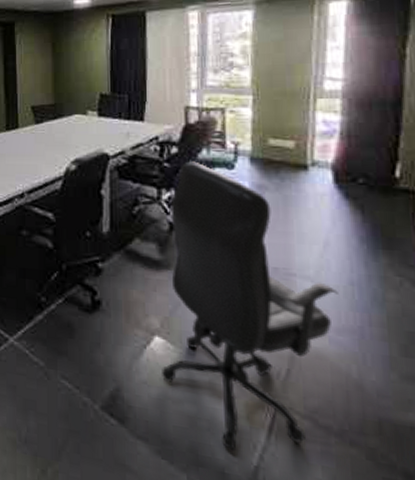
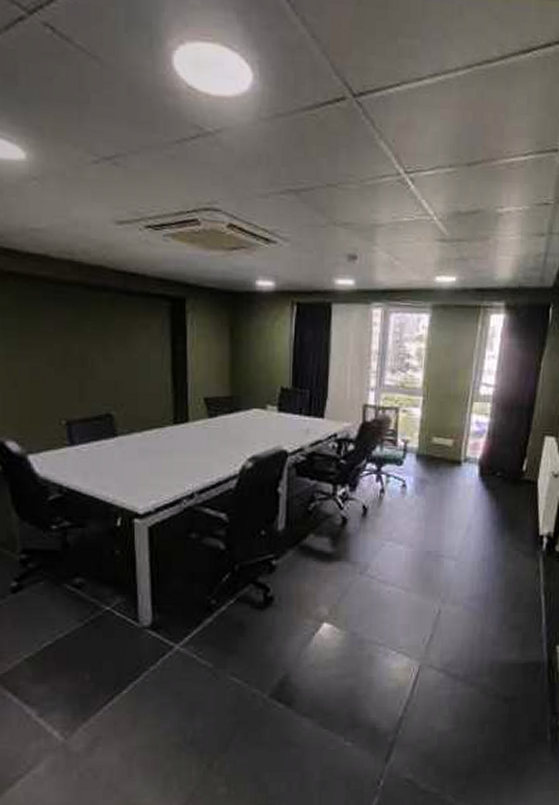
office chair: present [162,161,338,450] -> none [328,458,474,708]

